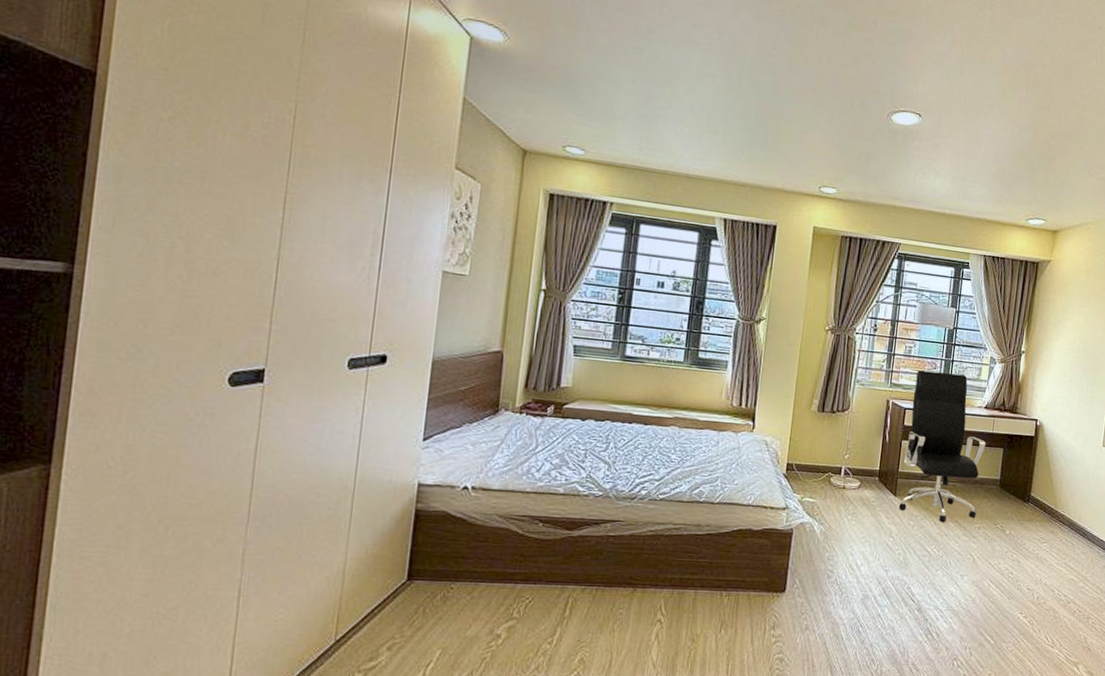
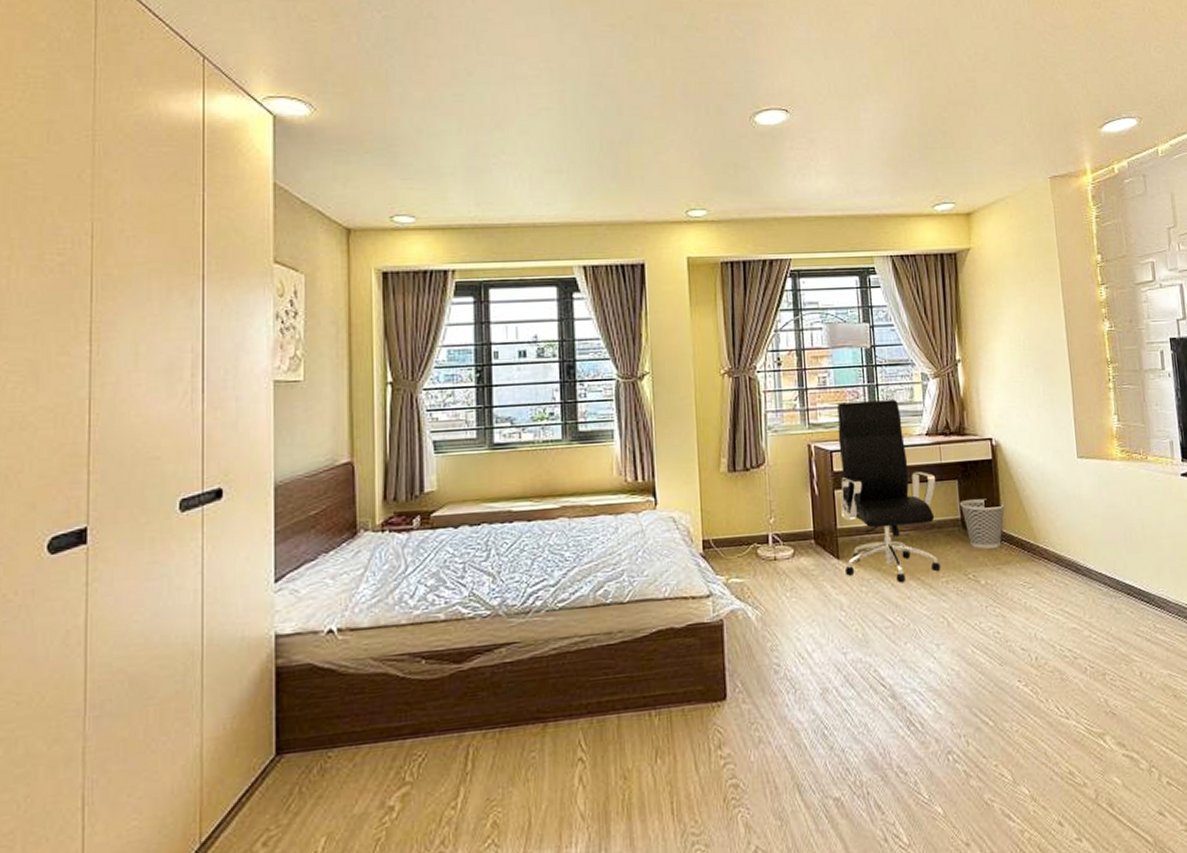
wastebasket: none [1001,465,1038,507] -> present [959,498,1005,549]

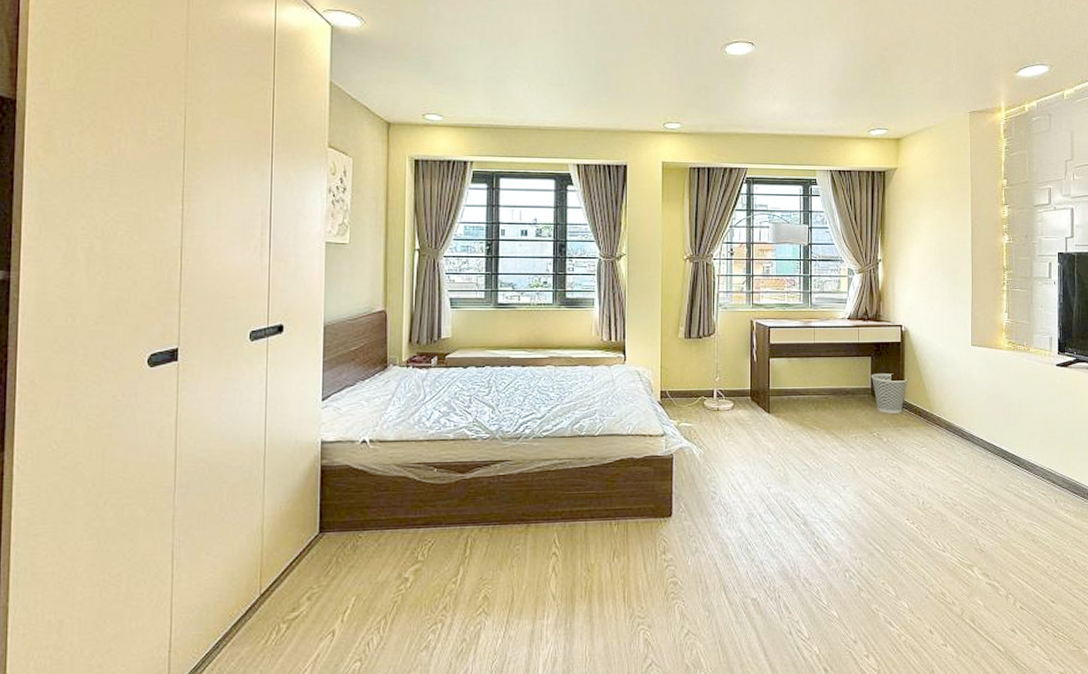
office chair: present [837,400,940,583] -> none [773,289,853,436]

